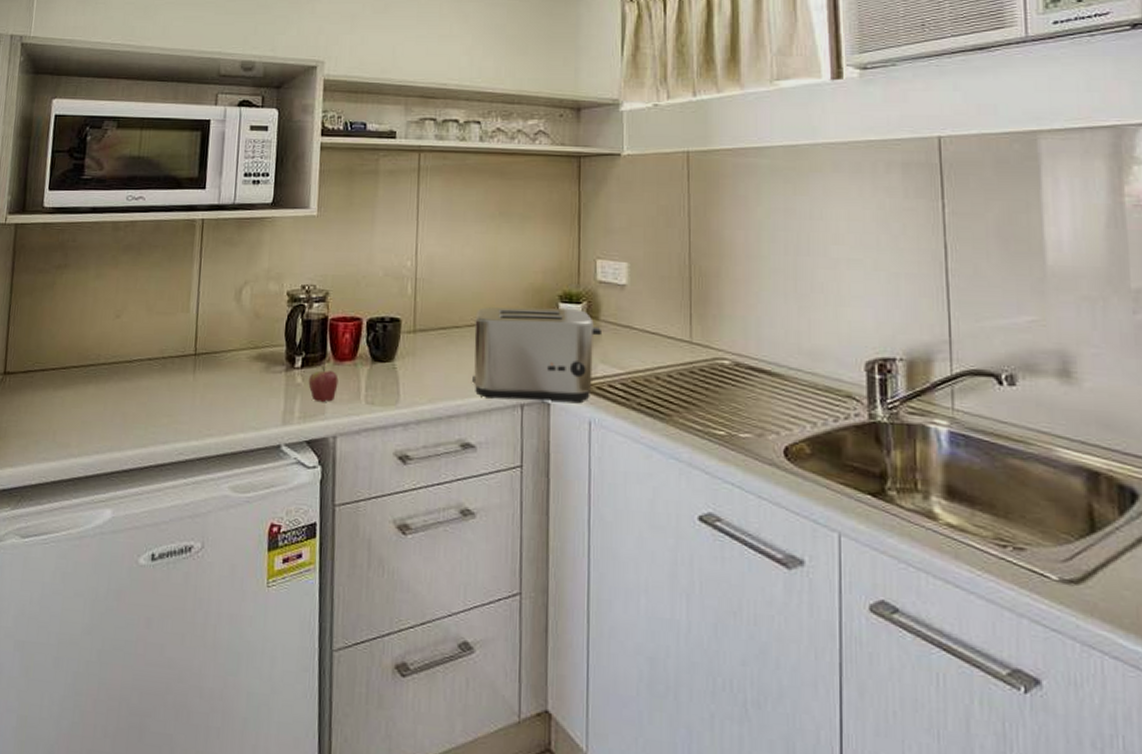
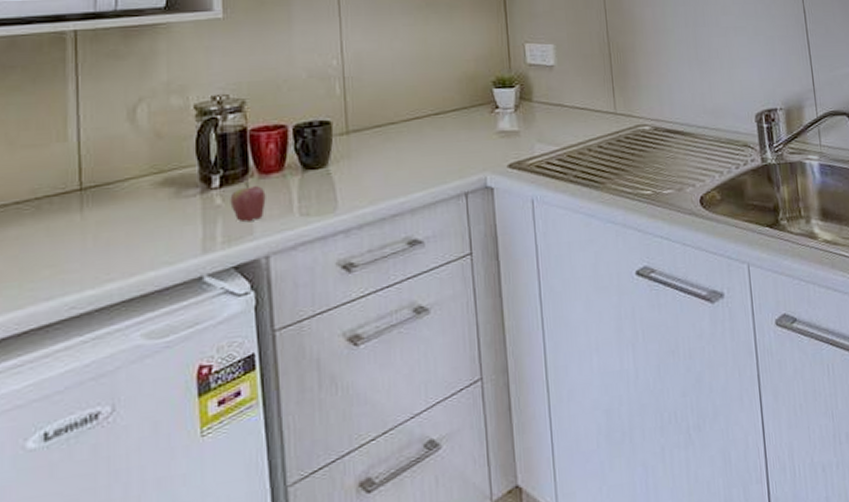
toaster: present [472,307,603,402] -> none [410,93,537,193]

